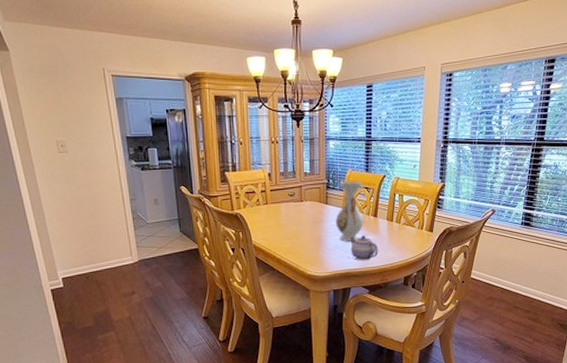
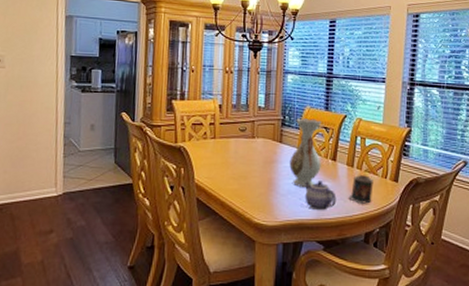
candle: none [389,228,411,253] -> present [348,175,373,204]

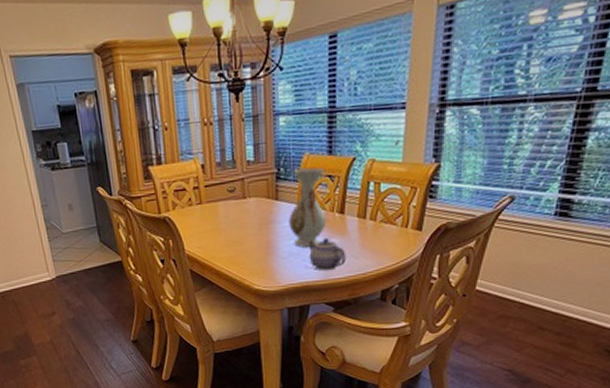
candle: present [348,175,373,204] -> none [361,226,391,259]

